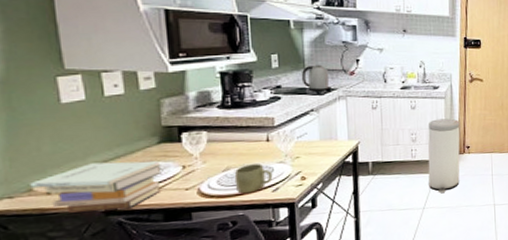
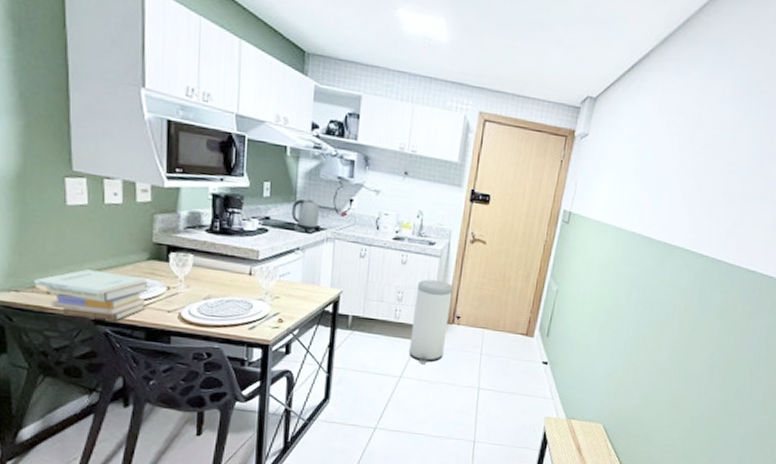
mug: present [234,164,273,194] -> none [214,296,251,327]

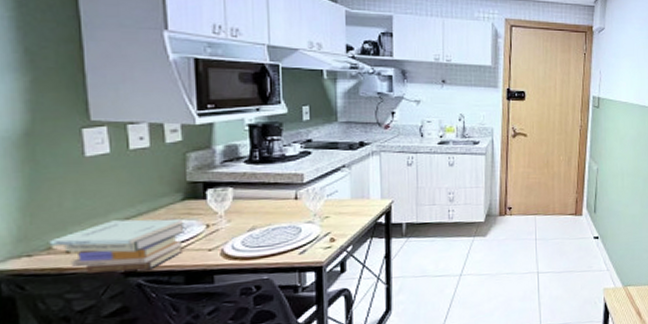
kettle: present [292,199,319,230] -> none [334,117,362,146]
pedal bin: present [409,279,453,364] -> none [466,176,502,258]

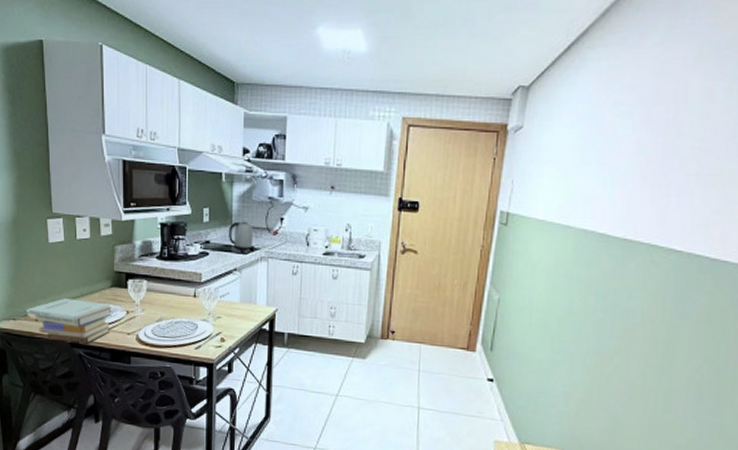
kettle: none [334,117,362,146] -> present [229,221,253,250]

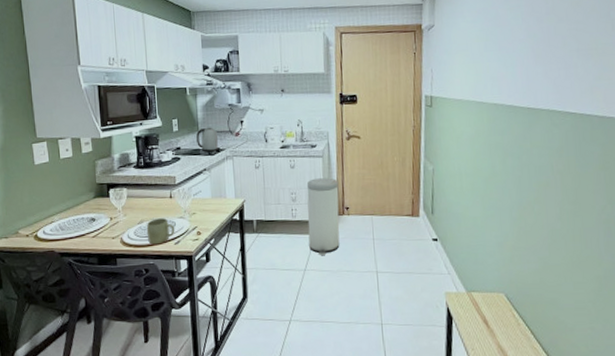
books: present [26,298,112,344] -> none [17,212,97,253]
mug: none [165,318,197,347] -> present [146,218,175,245]
pedal bin: none [345,294,386,381] -> present [306,178,340,255]

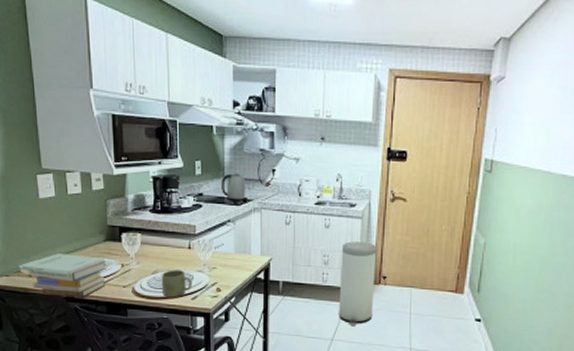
books: none [17,212,97,253] -> present [19,253,106,298]

